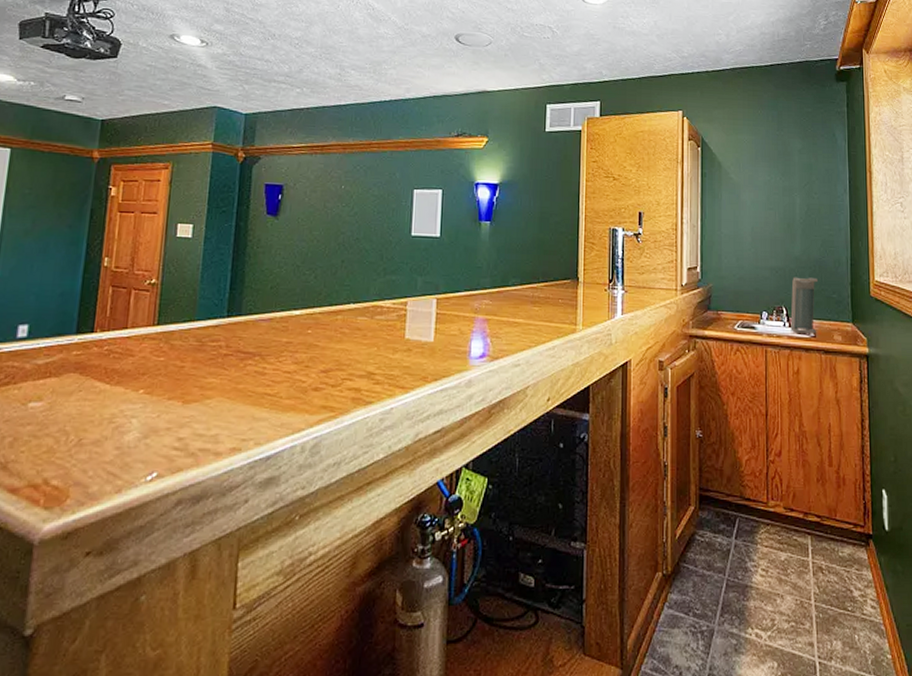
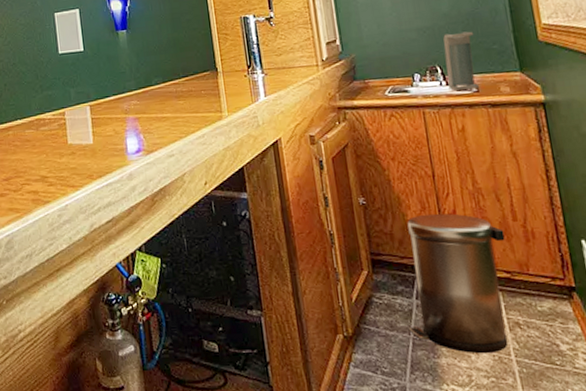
pedal bin: none [724,452,820,598] -> present [407,213,508,354]

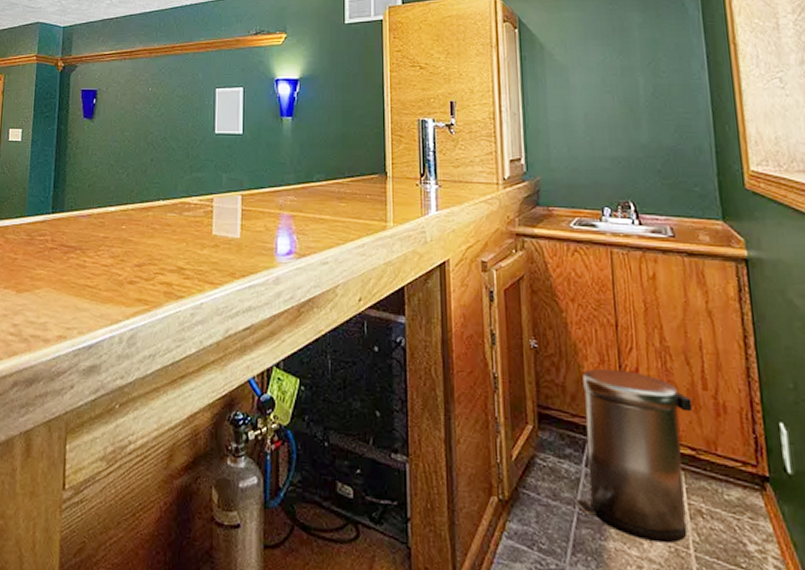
soap dispenser: present [443,31,479,91] -> none [639,167,675,233]

